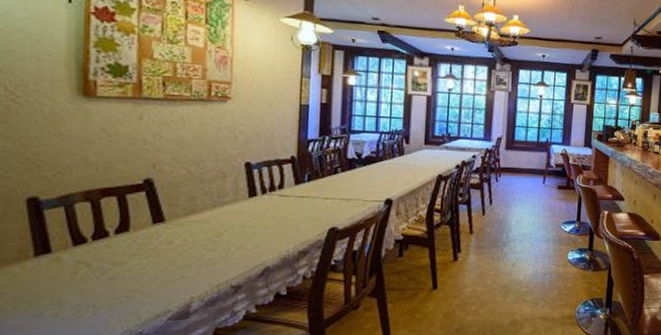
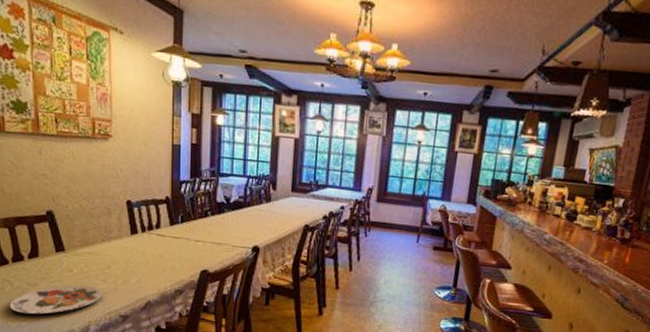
plate: none [83,258,210,299] -> present [9,285,102,315]

